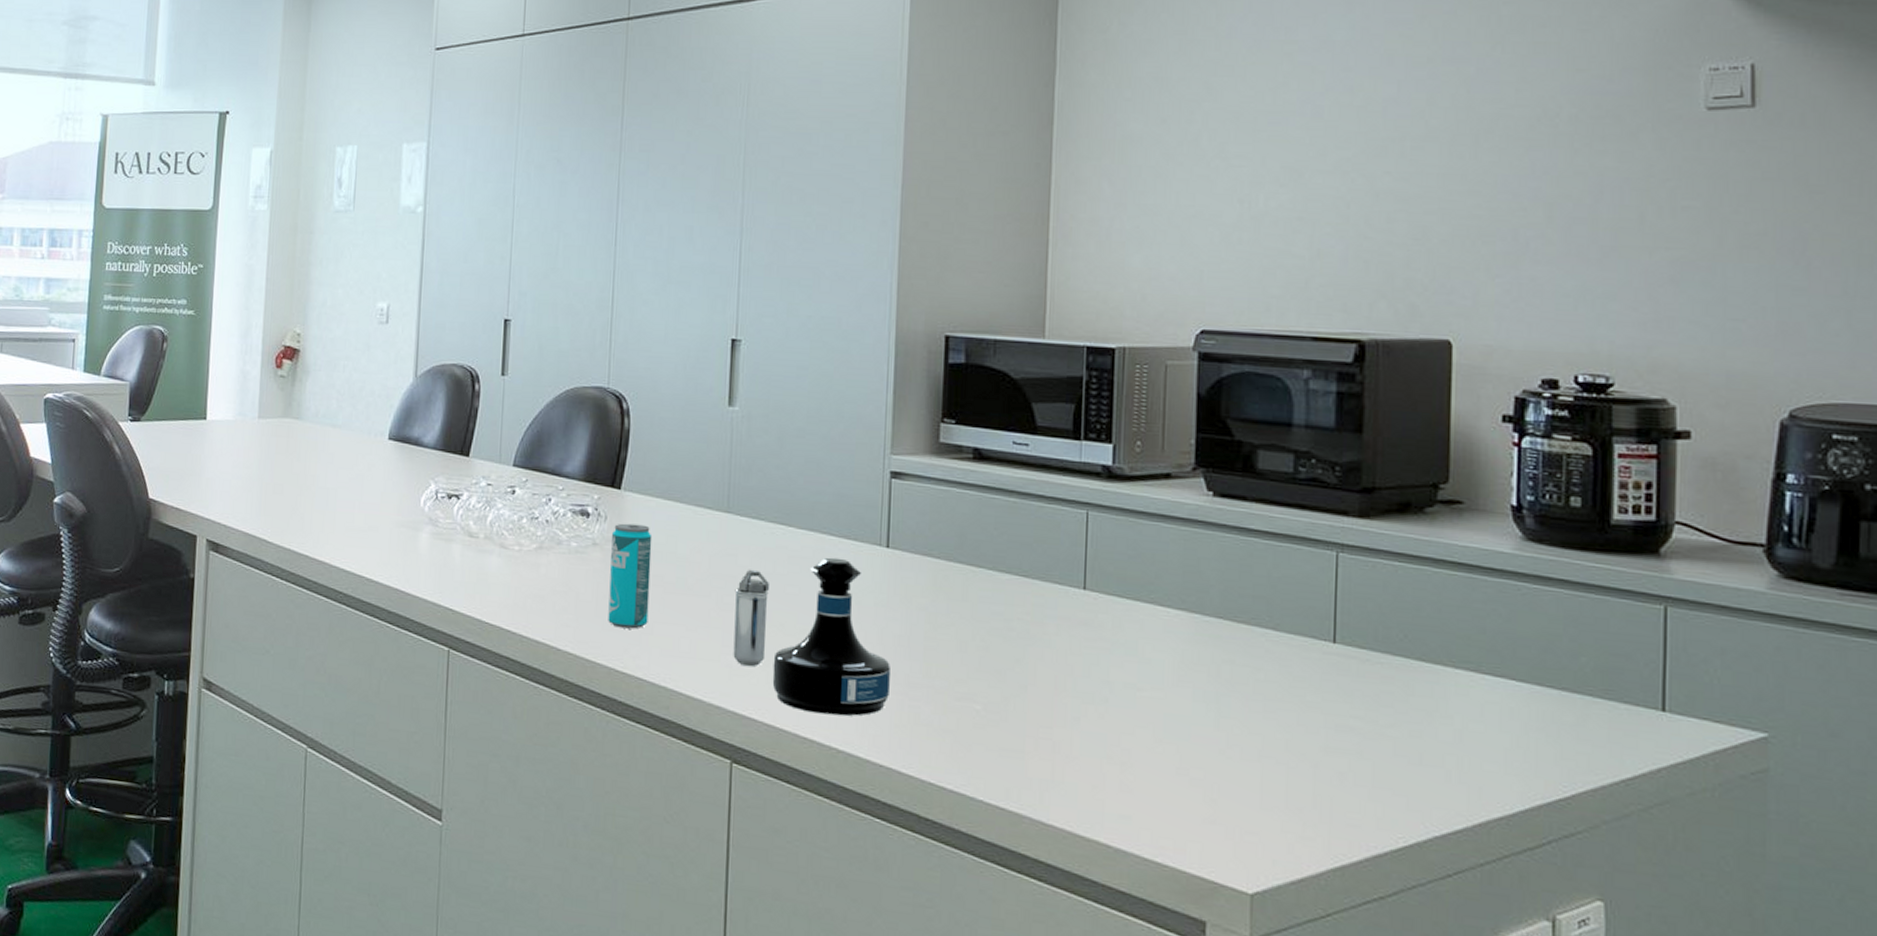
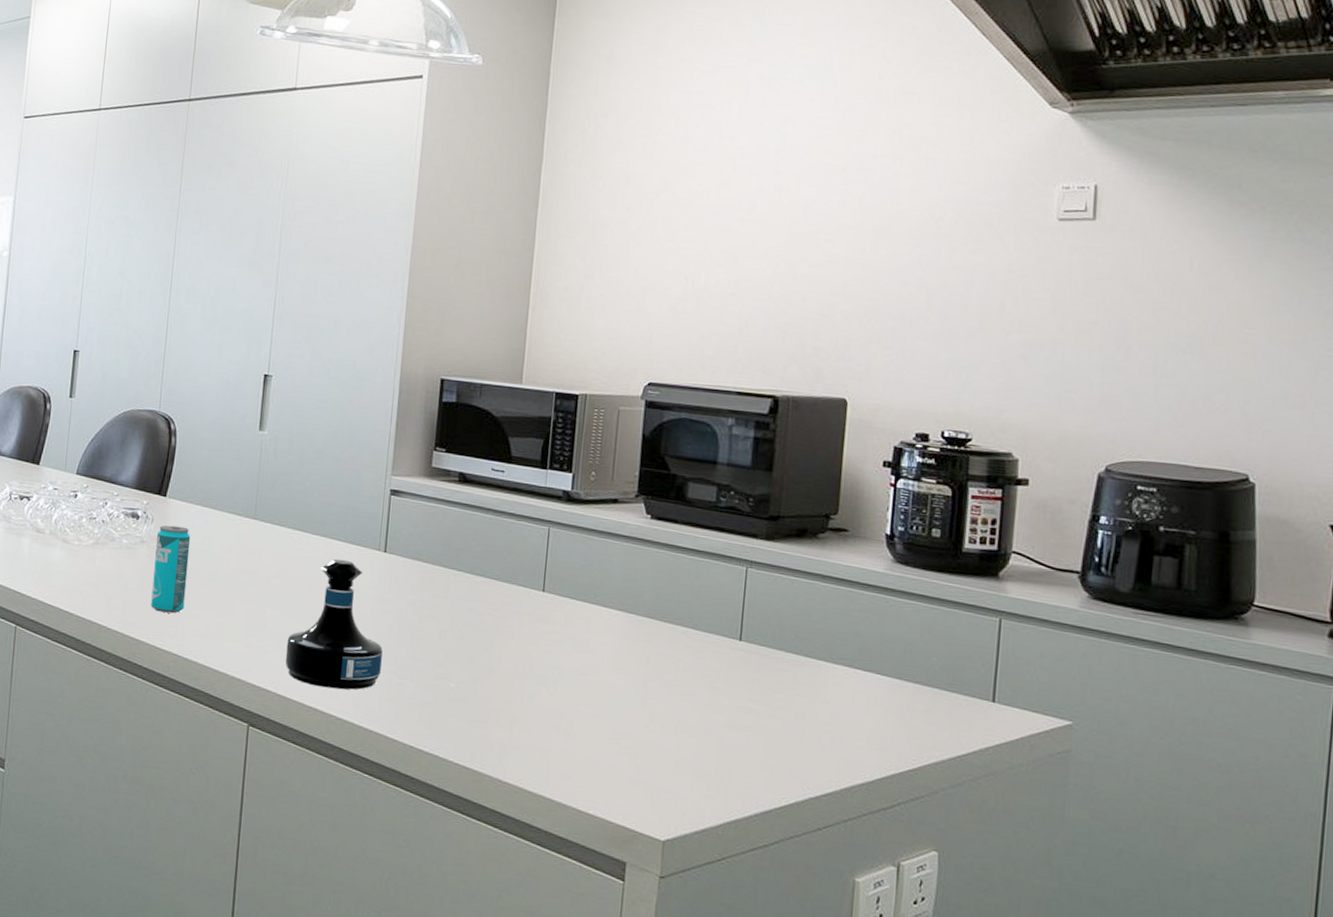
shaker: present [733,569,769,667] -> none [254,566,286,647]

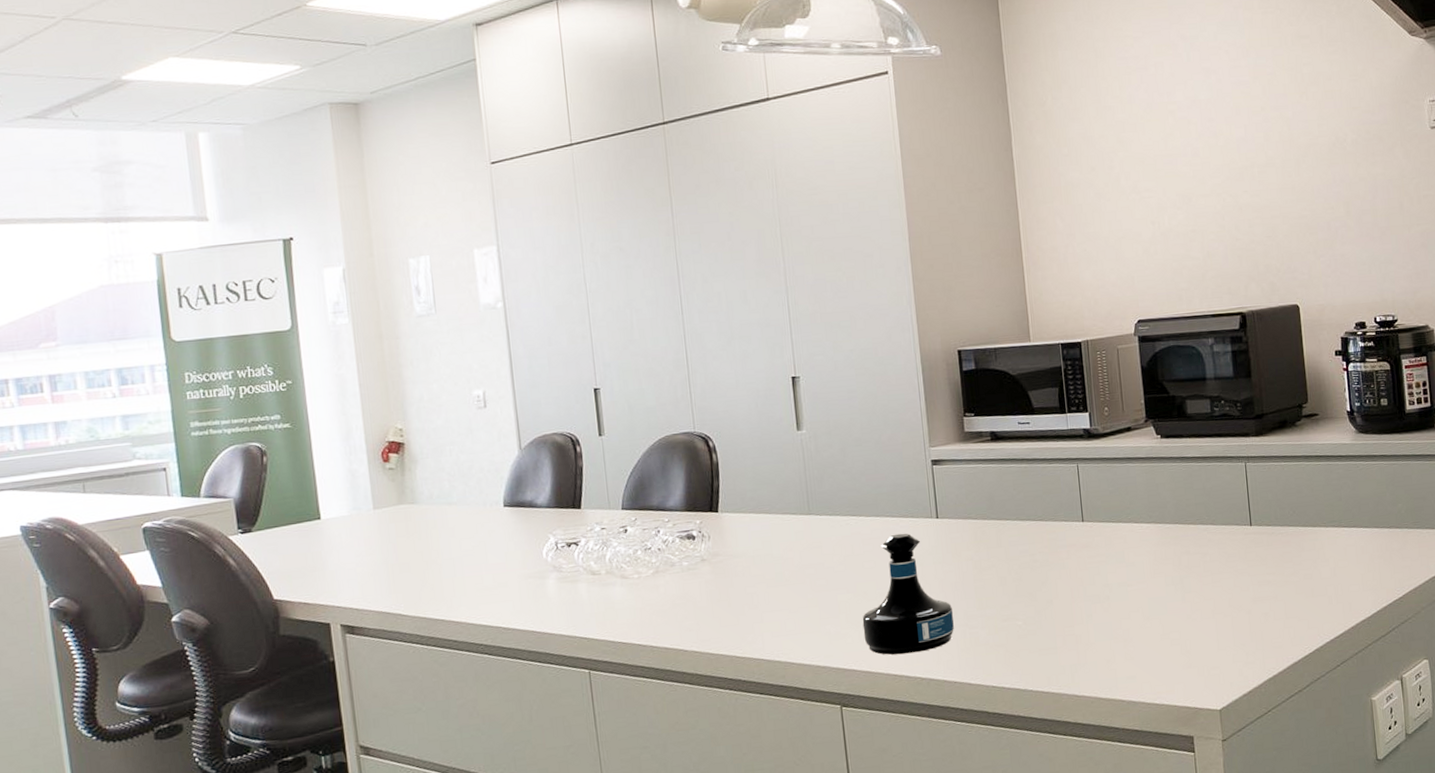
beverage can: present [151,525,191,614] -> none [716,537,758,623]

